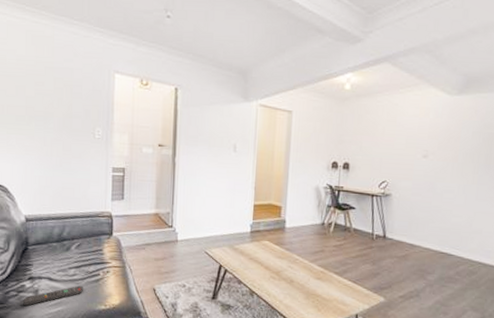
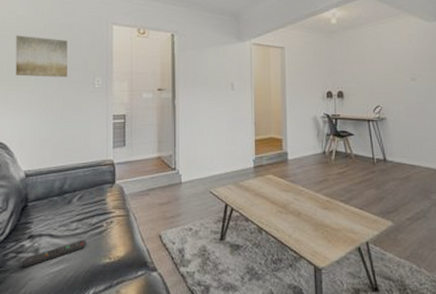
wall art: none [16,76,68,124] -> present [15,35,67,77]

